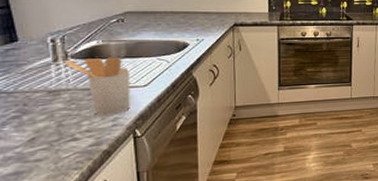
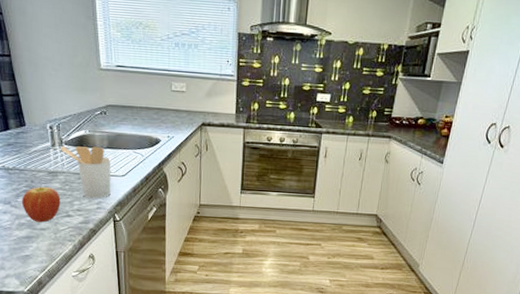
fruit: none [8,109,64,153] -> present [21,186,61,223]

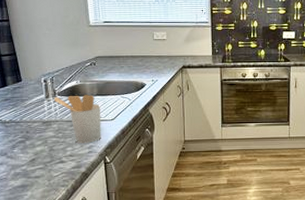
fruit: present [21,186,61,223] -> none [17,136,54,171]

